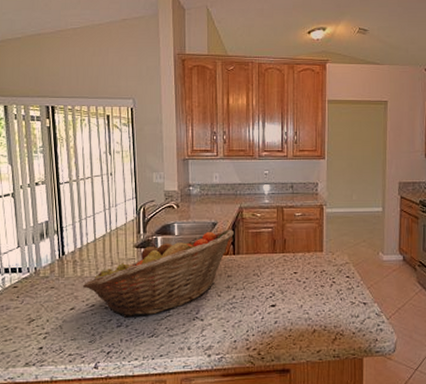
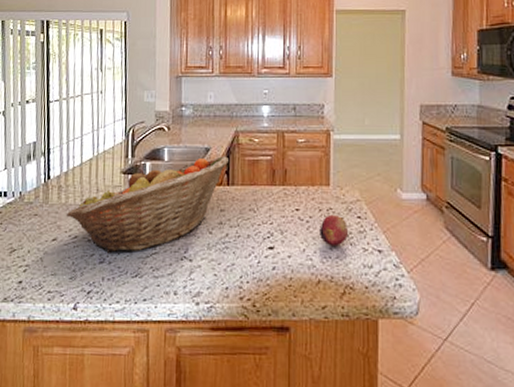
fruit: none [315,275,339,302] -> present [320,214,349,247]

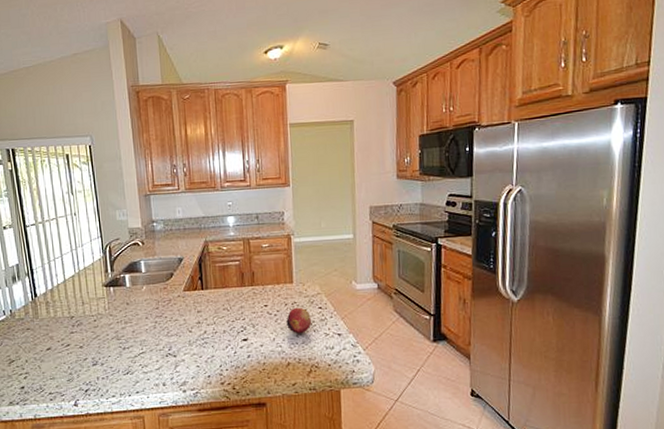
fruit basket: present [66,156,228,253] -> none [56,264,201,356]

